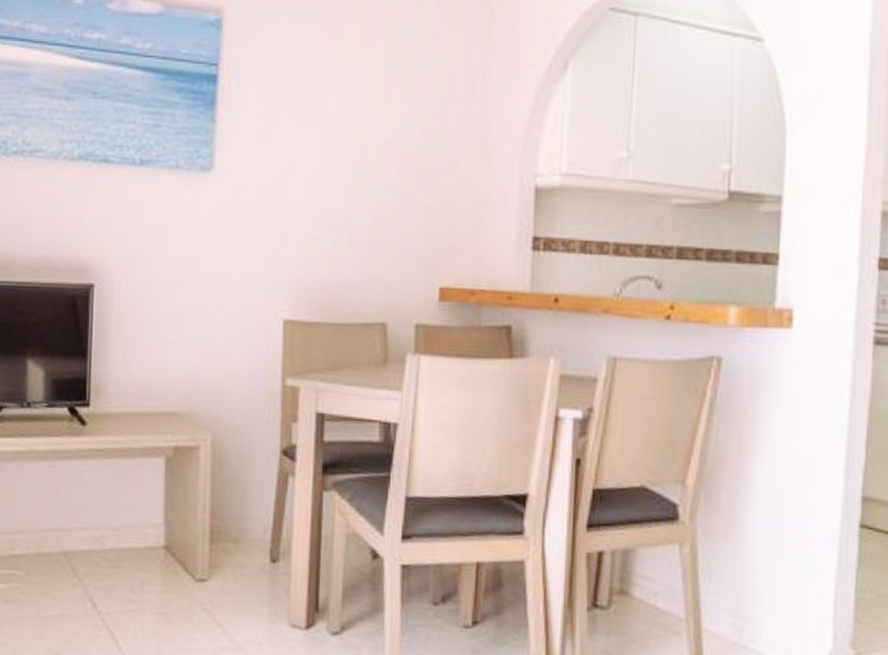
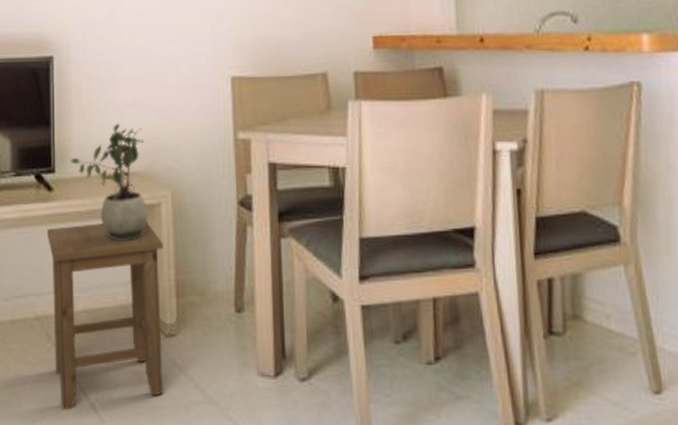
stool: none [78,462,201,646] -> present [46,222,164,410]
potted plant: none [107,360,186,482] -> present [71,123,148,240]

